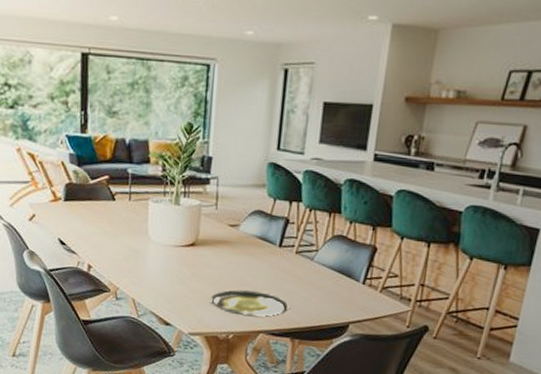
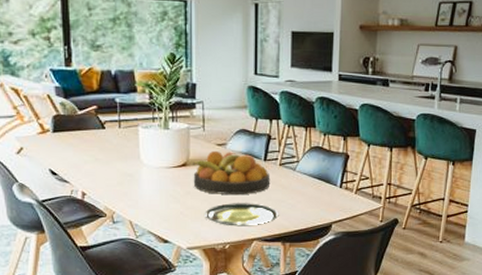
fruit bowl: none [200,231,285,283] -> present [192,150,271,196]

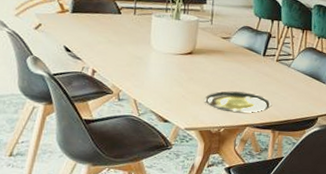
fruit bowl: present [192,150,271,196] -> none [197,43,267,85]

